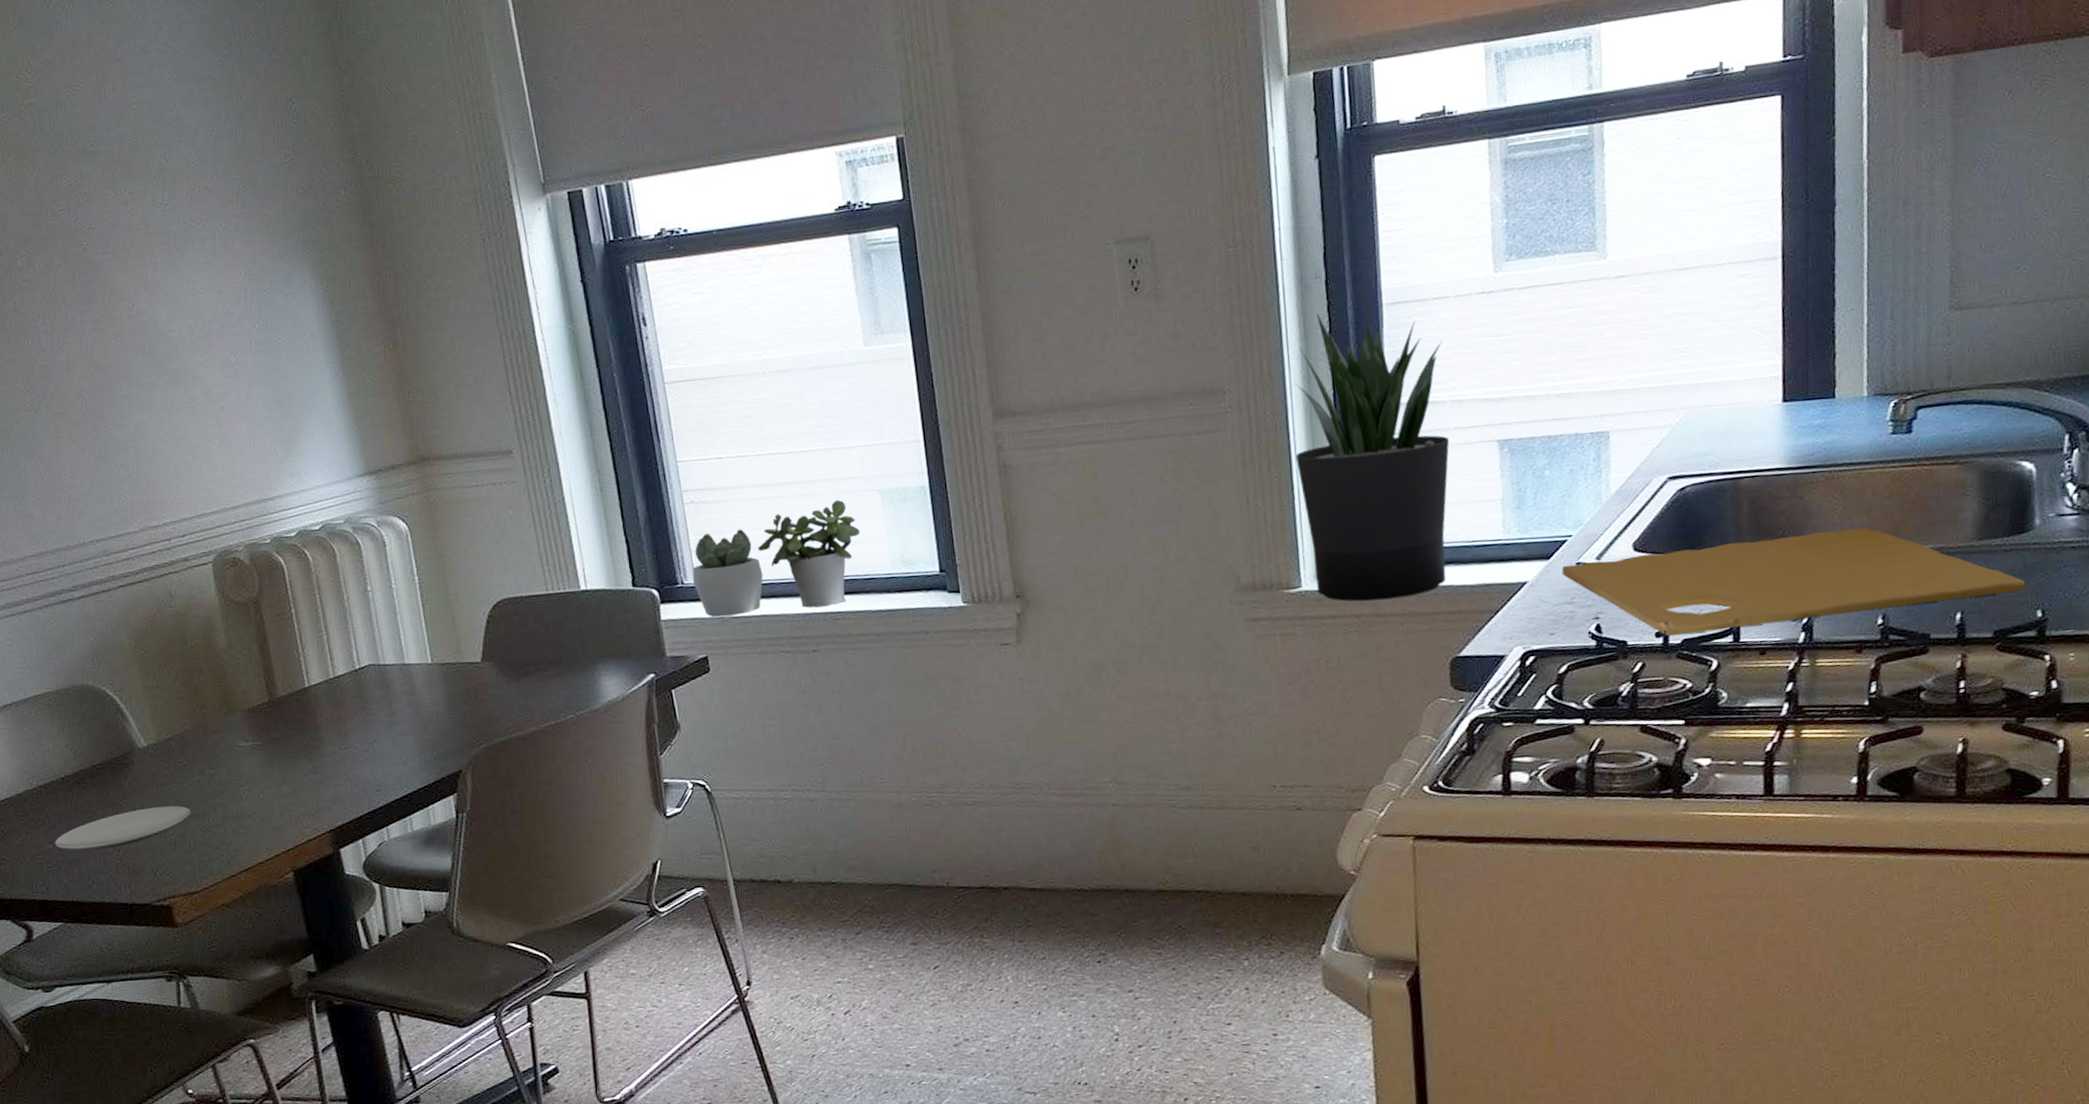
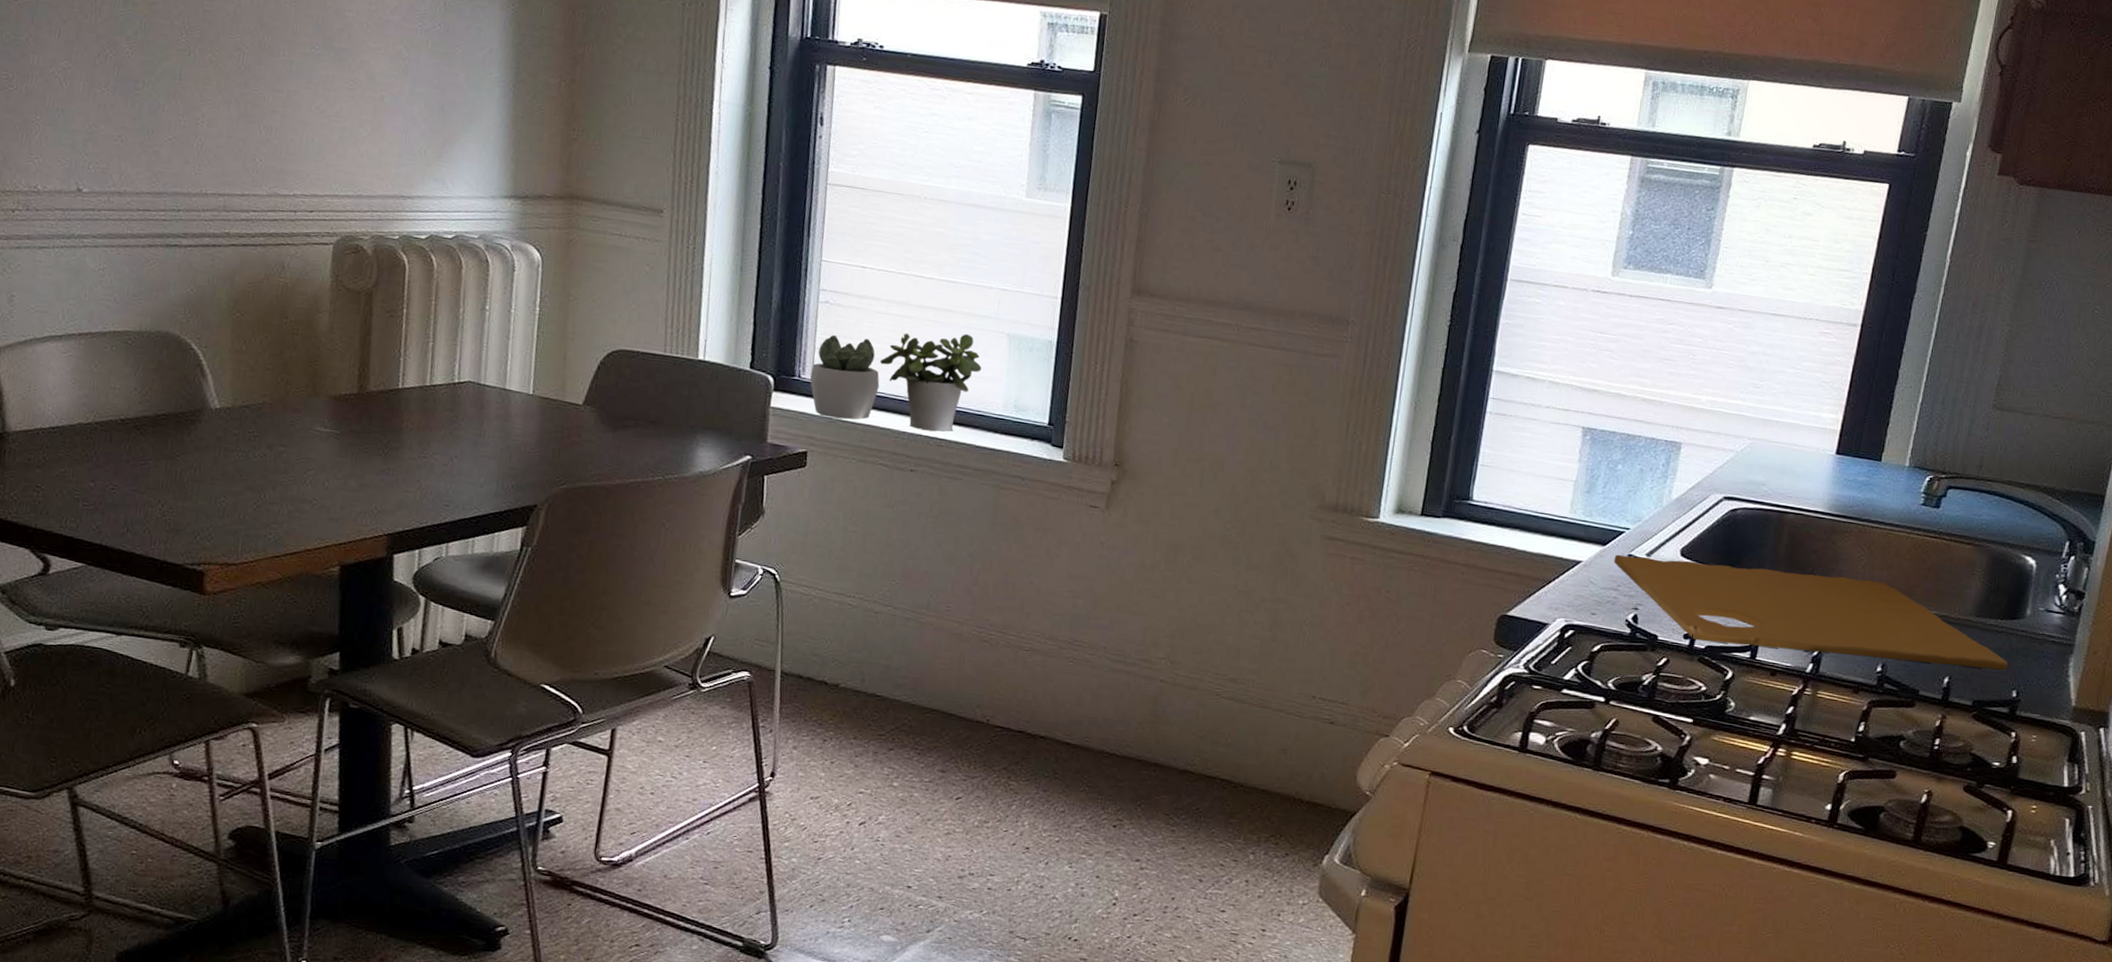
plate: present [54,805,191,851] -> none [96,468,249,502]
planter: present [1294,313,1450,602] -> none [1393,272,1553,551]

